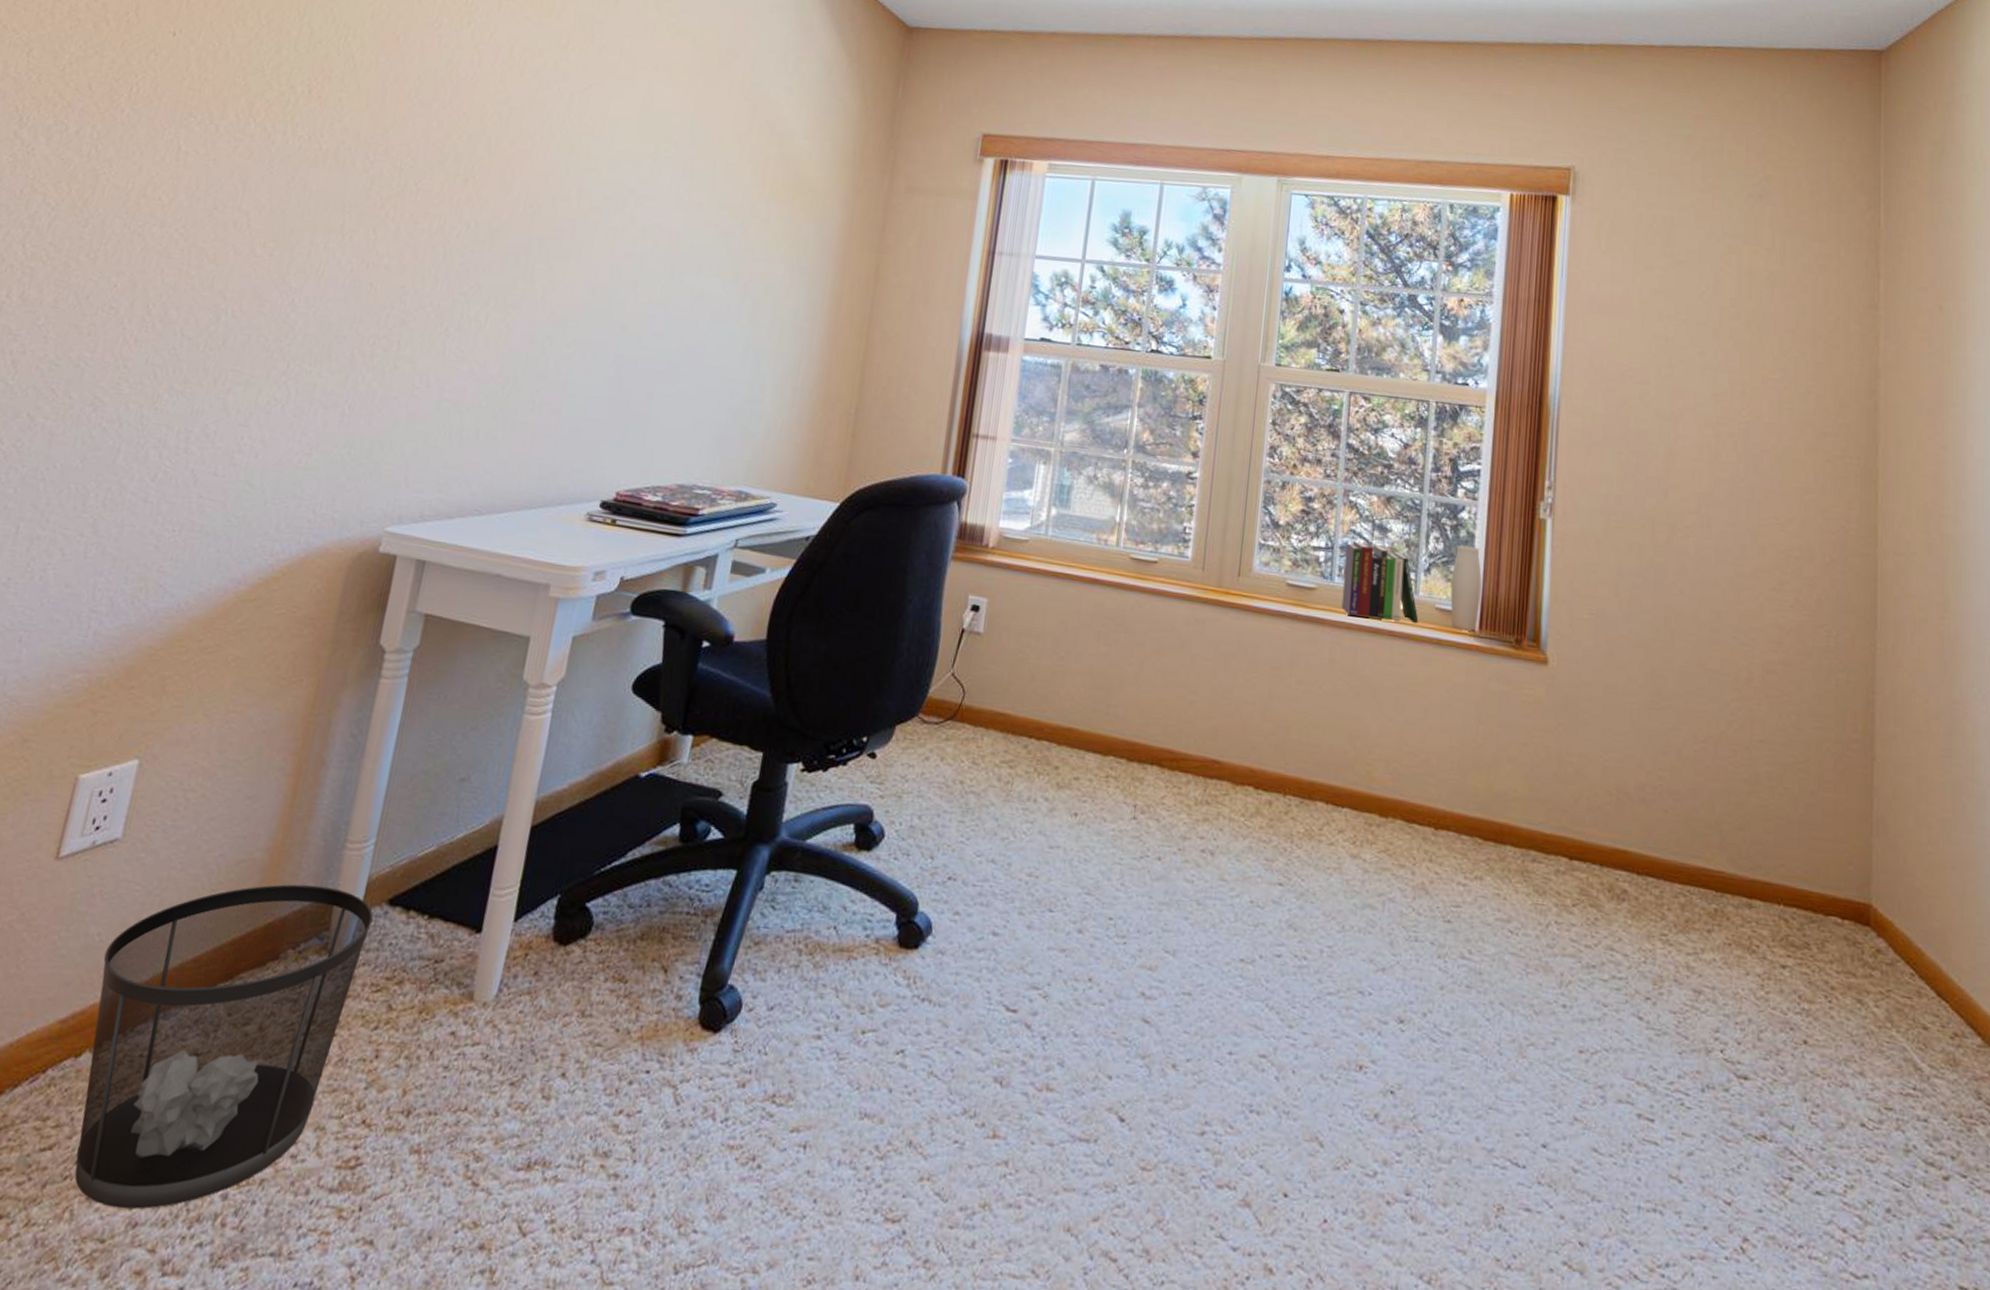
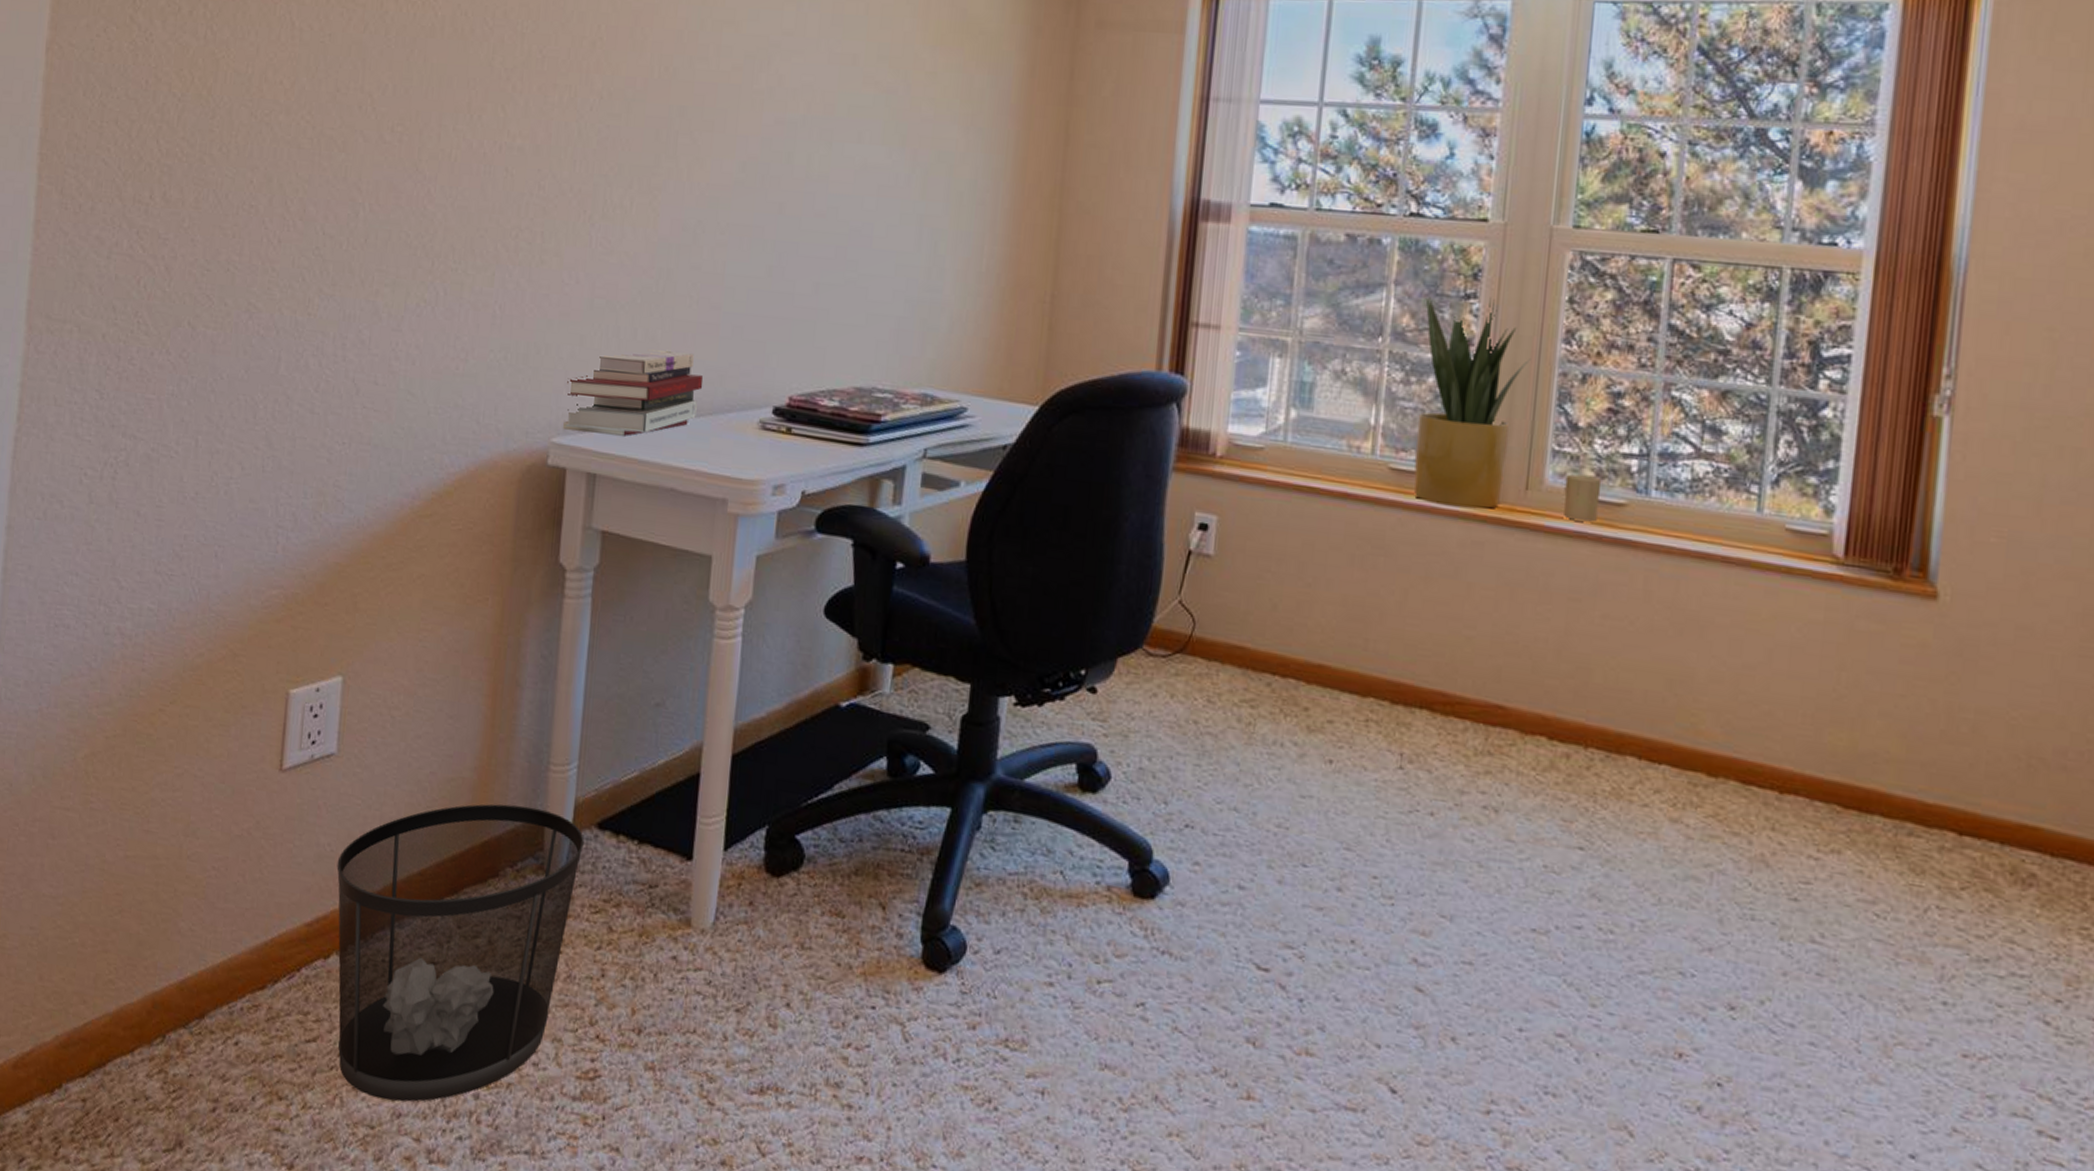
books: none [398,448,538,526] -> present [563,349,704,437]
planter: none [1150,417,1243,593] -> present [1414,297,1531,510]
candle: none [1268,563,1297,603] -> present [1564,474,1601,523]
books: present [1341,541,1419,624] -> none [1659,446,1763,549]
vase: present [1450,545,1483,632] -> none [1806,450,1850,558]

